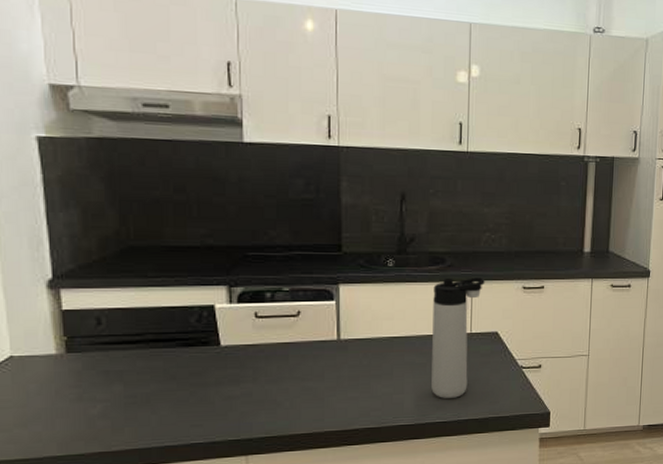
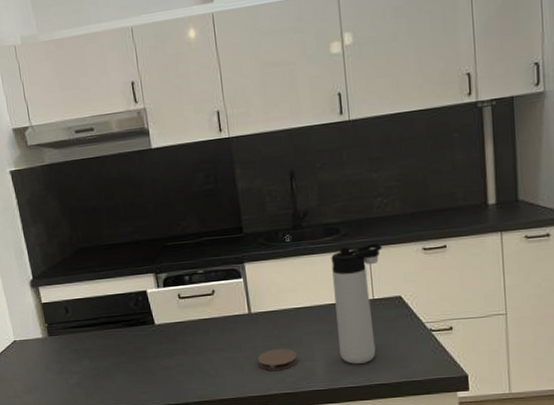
coaster: none [342,380,386,404] -> present [258,348,298,371]

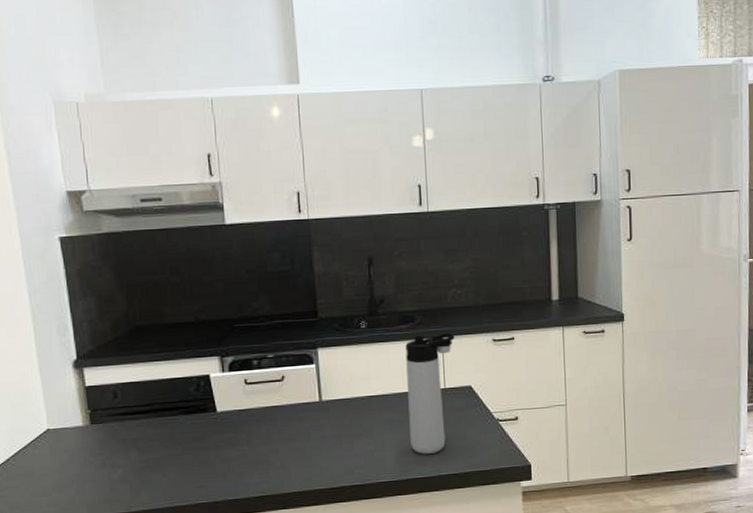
coaster: present [258,348,298,371] -> none [327,438,368,462]

